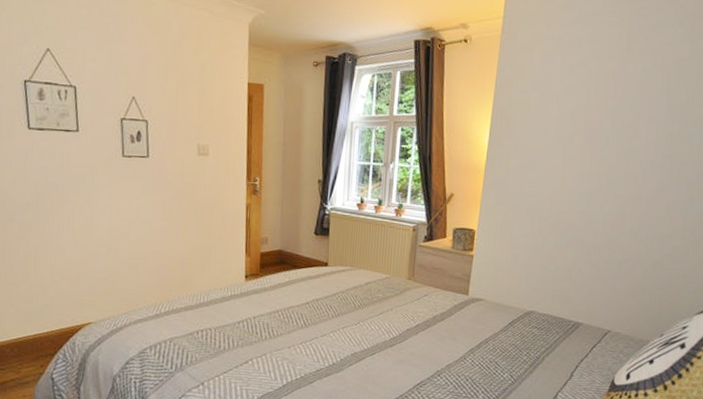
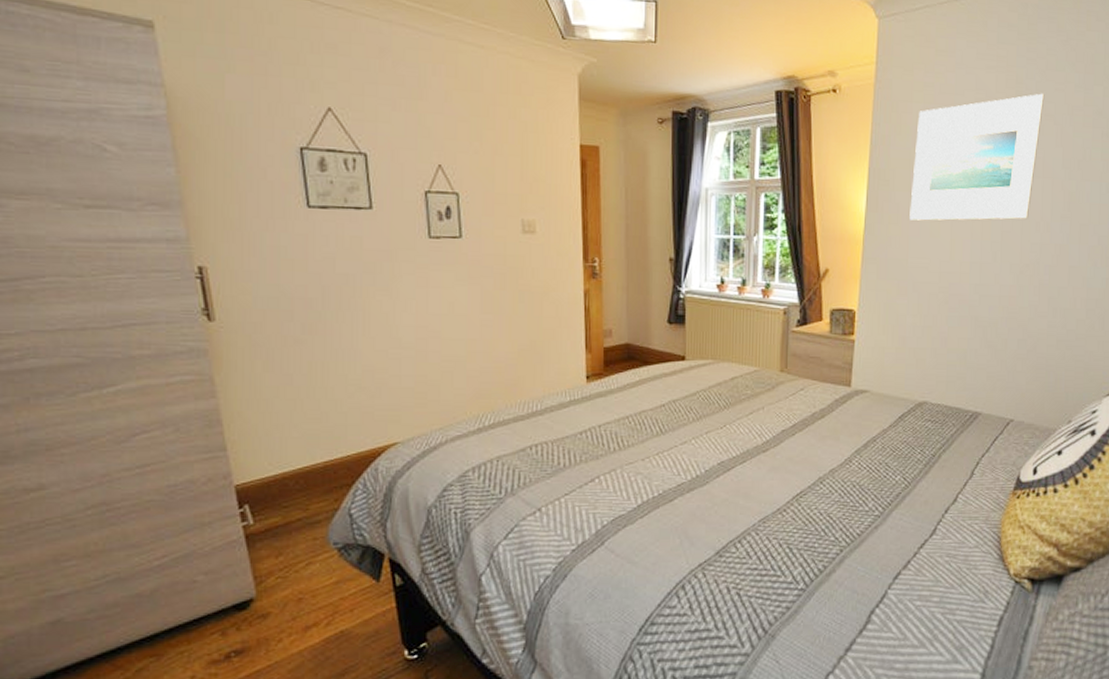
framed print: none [526,46,654,156] -> present [909,93,1045,221]

